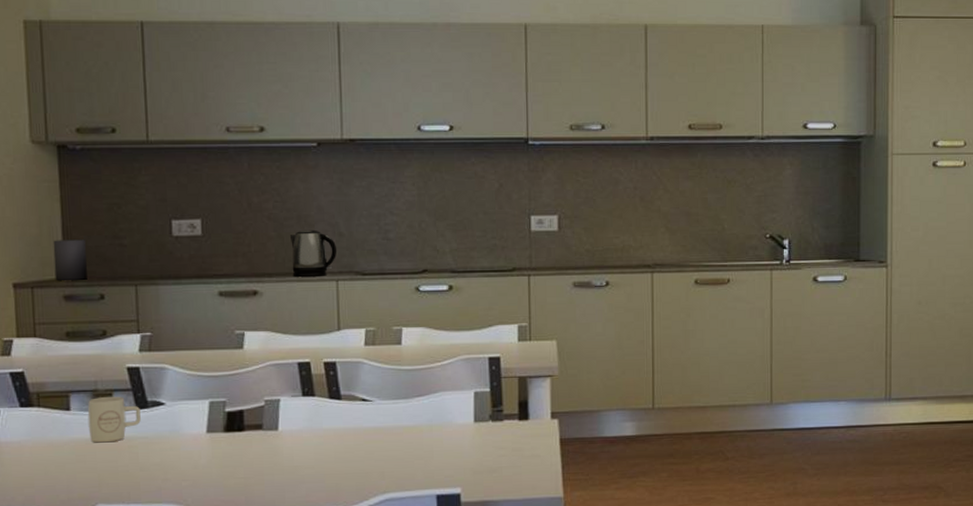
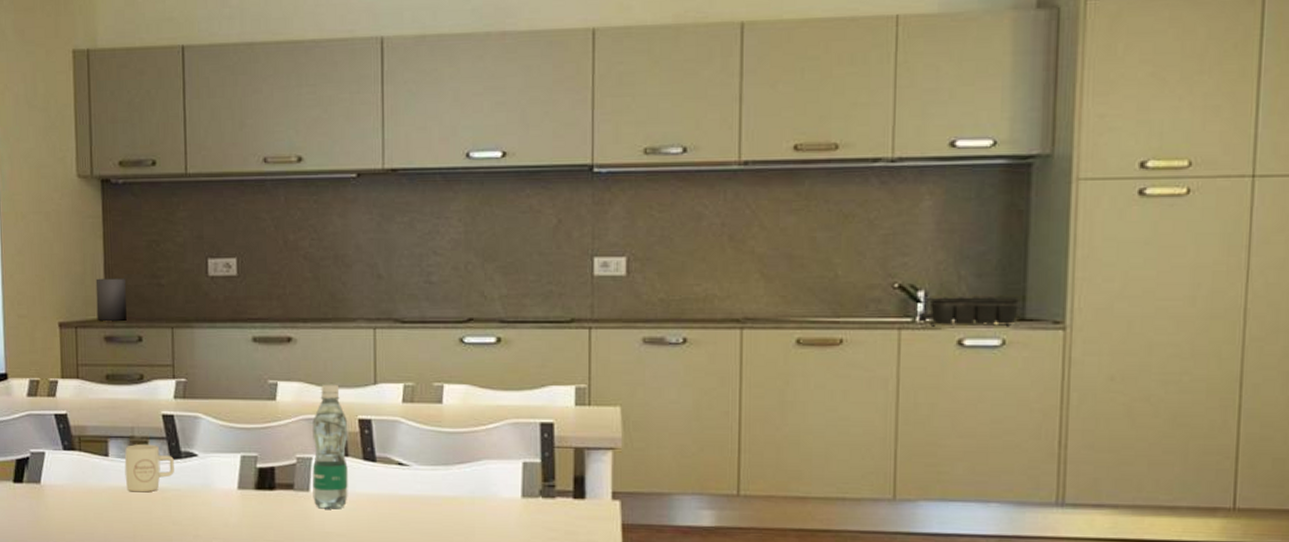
bottle: none [280,331,316,445] -> present [312,384,348,509]
kettle: present [289,229,337,278] -> none [325,271,376,324]
dish rack: none [784,242,856,266] -> present [918,295,1021,326]

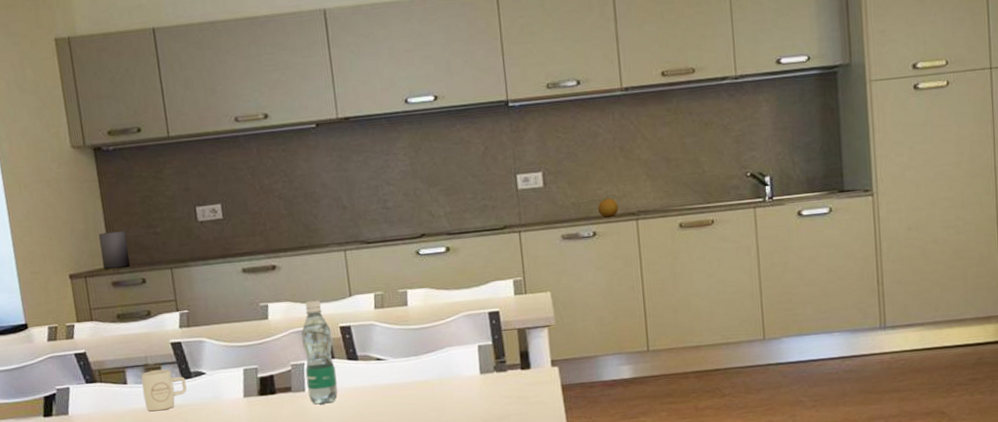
fruit: none [693,298,719,323] -> present [598,198,618,218]
dish rack: present [918,295,1021,326] -> none [766,174,839,202]

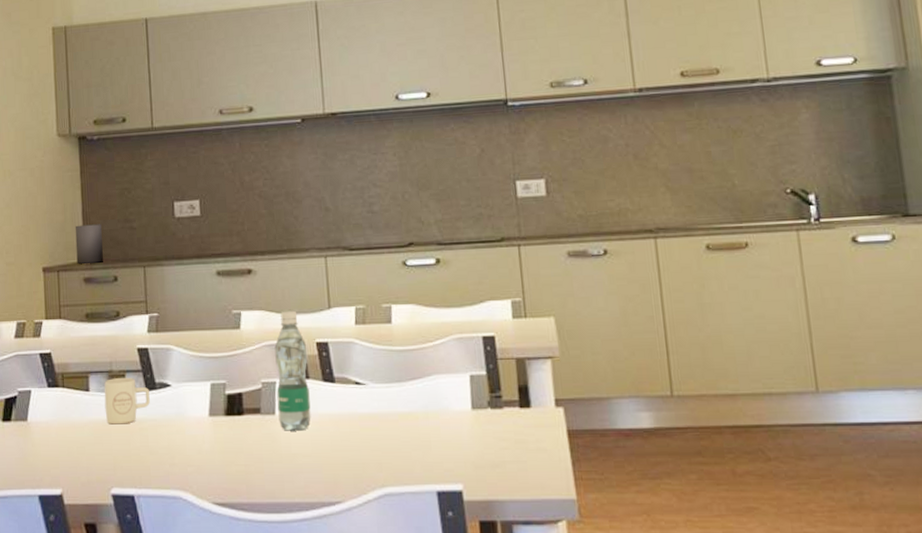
fruit: present [598,198,618,218] -> none [609,212,633,235]

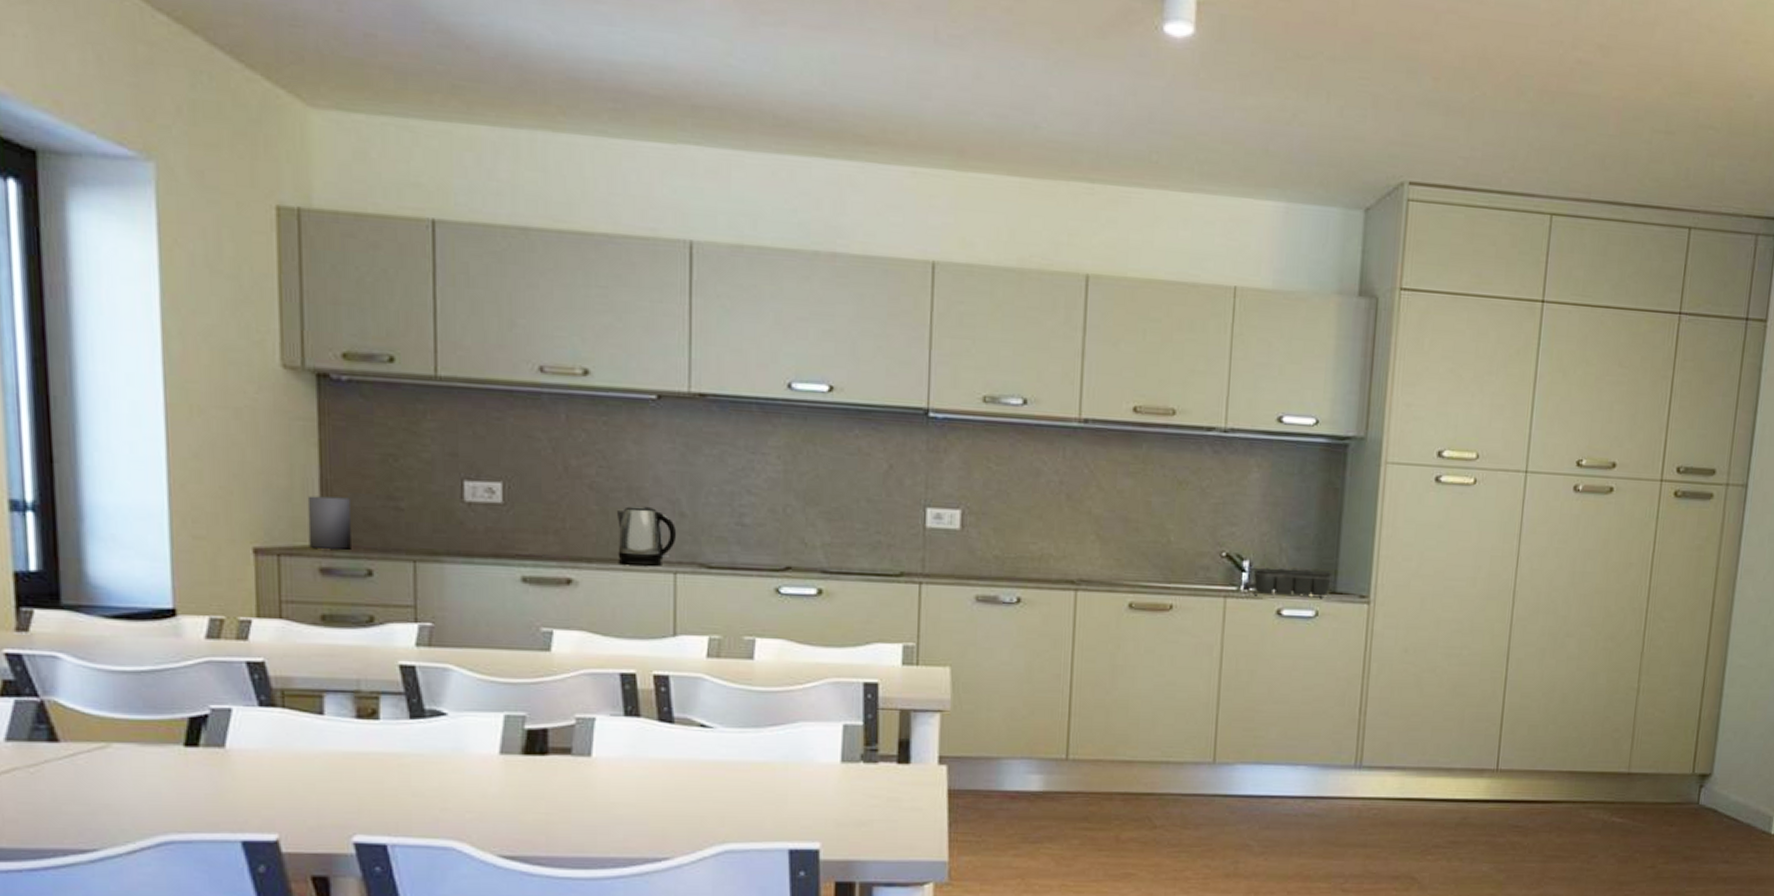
mug: present [104,377,150,425] -> none [346,700,415,758]
bottle: present [274,310,311,431] -> none [595,634,641,777]
kettle: none [279,205,325,255] -> present [616,505,677,567]
dish rack: none [811,195,902,225] -> present [1242,567,1333,598]

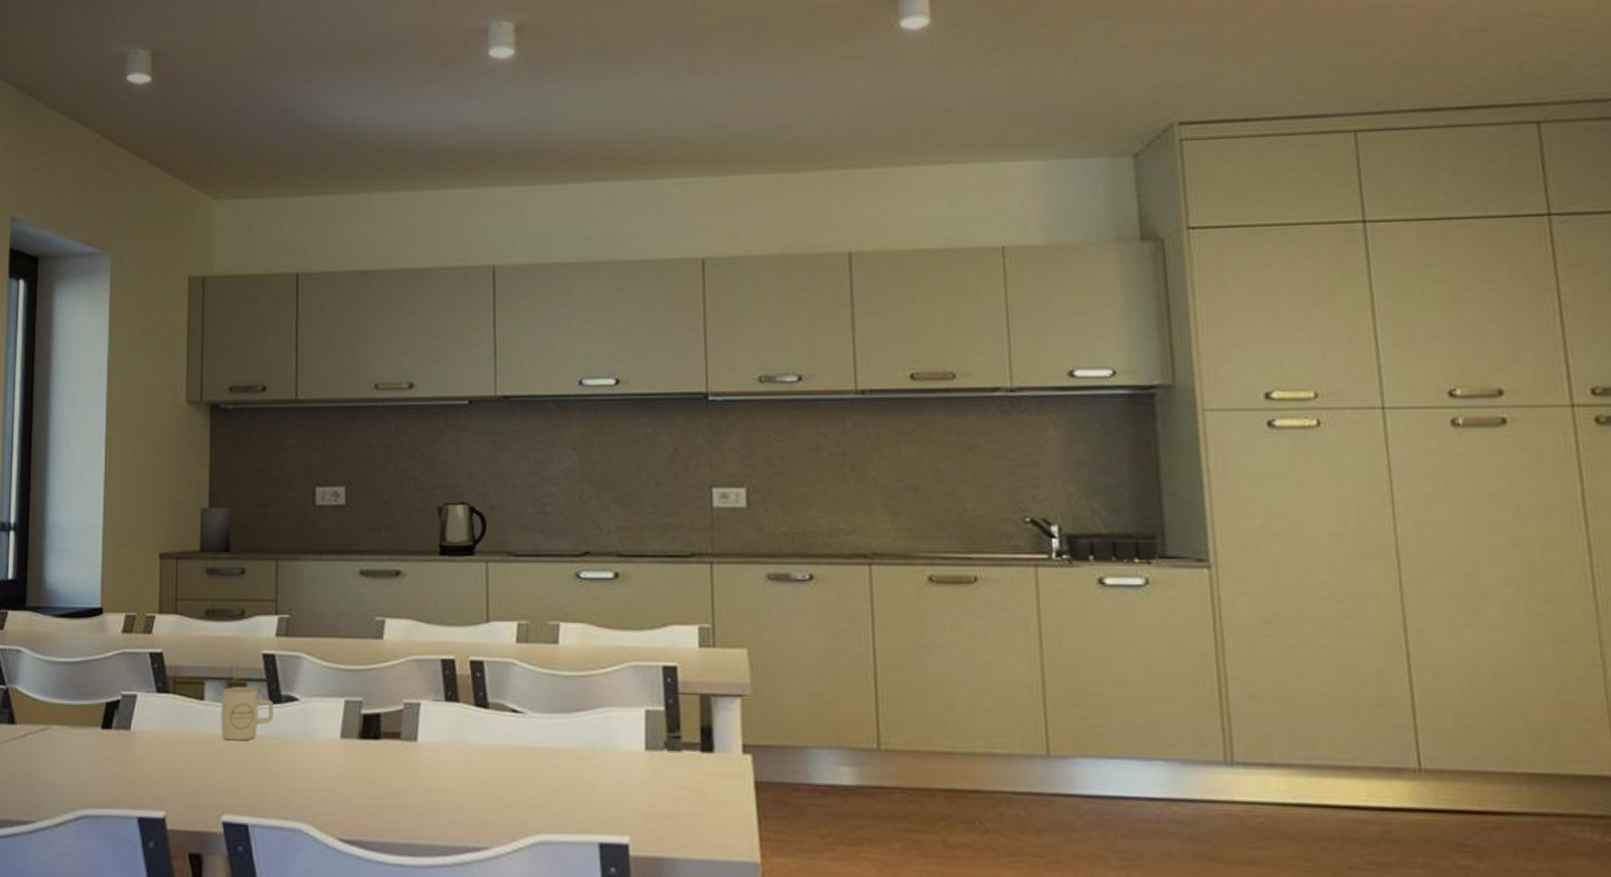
mug: none [346,700,415,758] -> present [220,686,273,741]

